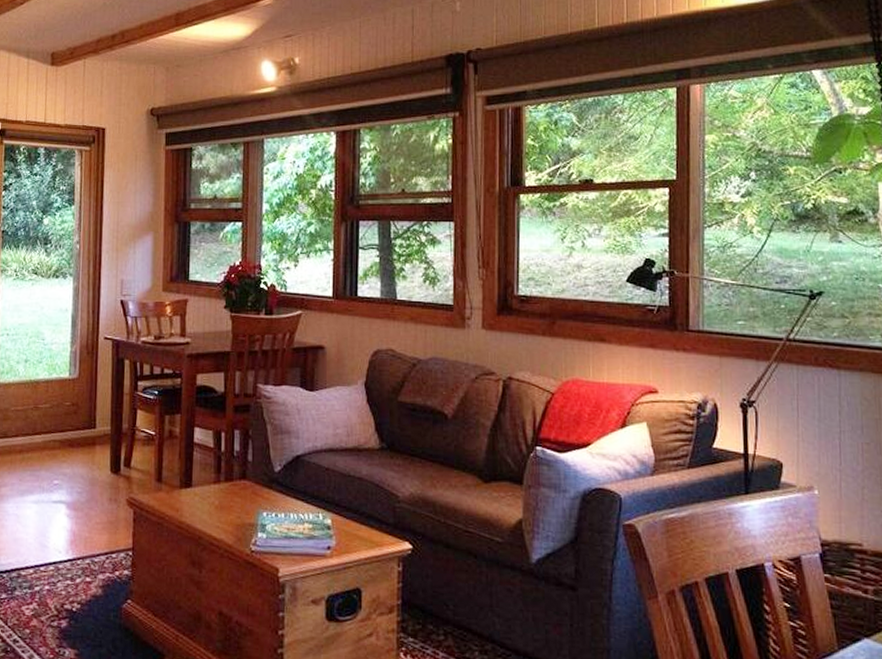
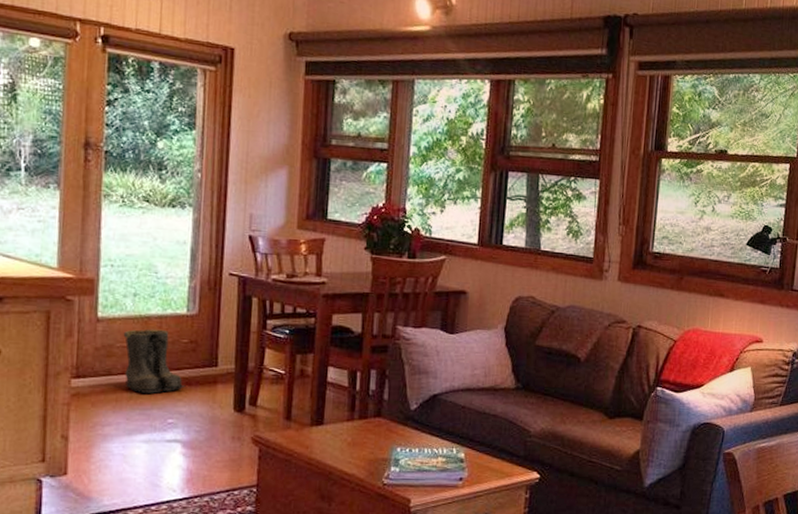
boots: none [16,393,69,455] -> present [123,329,186,394]

